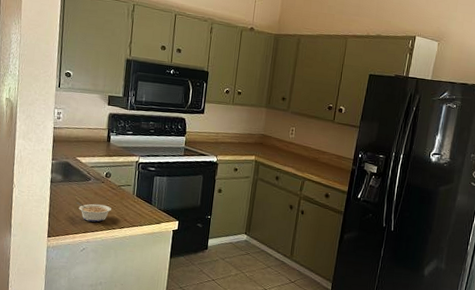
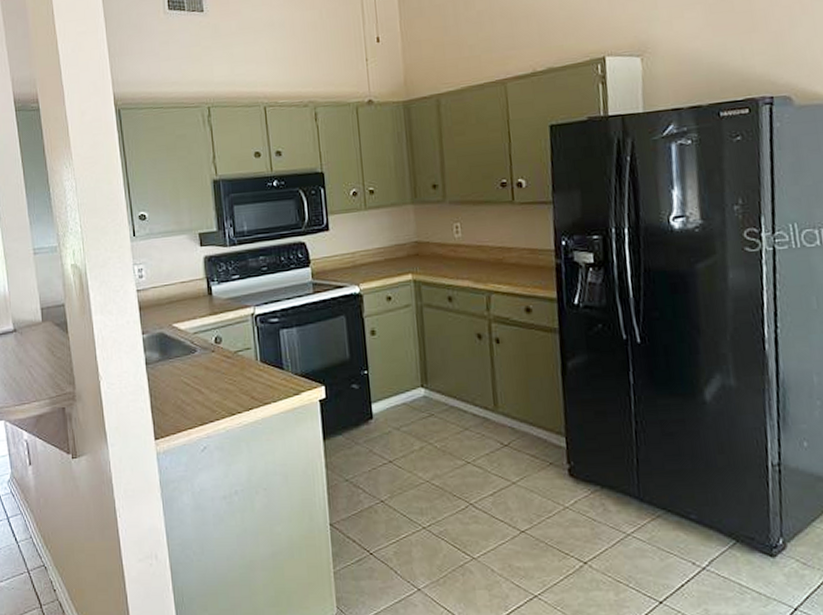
legume: present [76,201,111,222] -> none [183,381,231,409]

